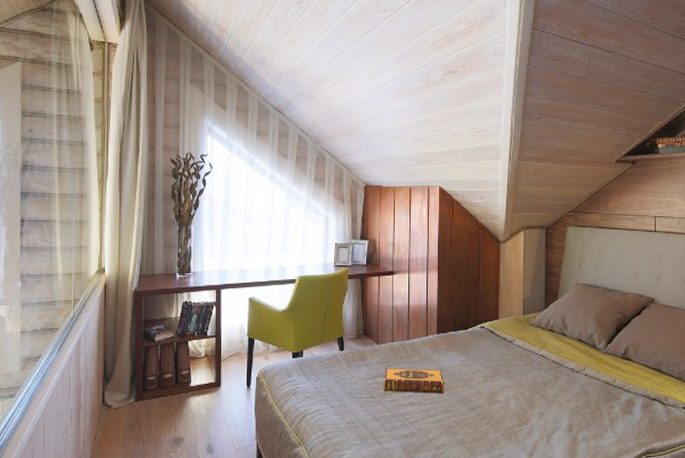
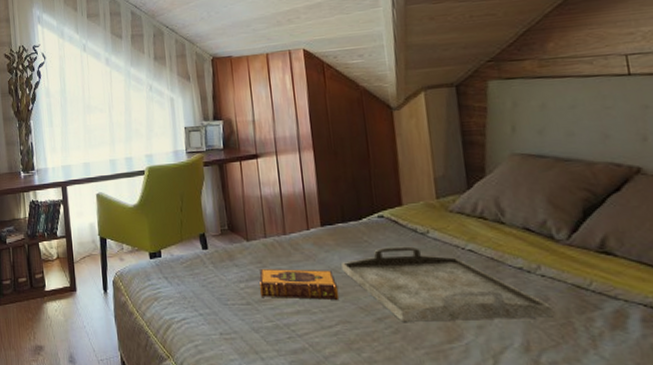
serving tray: none [449,351,589,410] -> present [341,246,553,322]

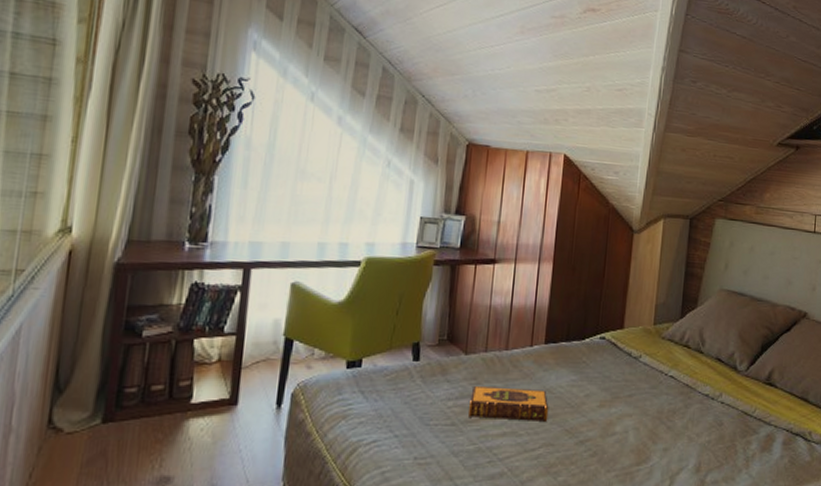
serving tray: present [341,246,553,322] -> none [556,369,724,445]

